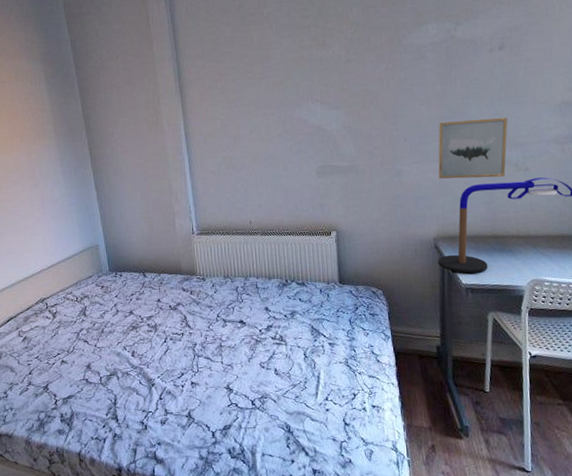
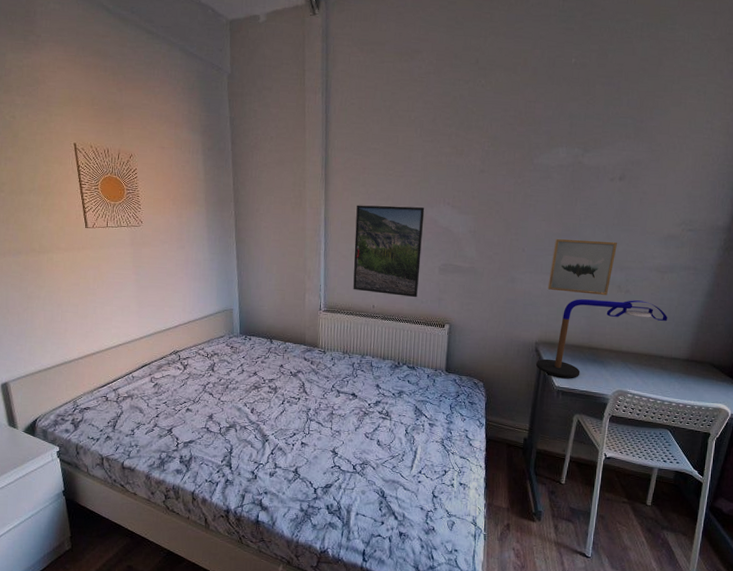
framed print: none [218,108,297,208] -> present [353,205,425,298]

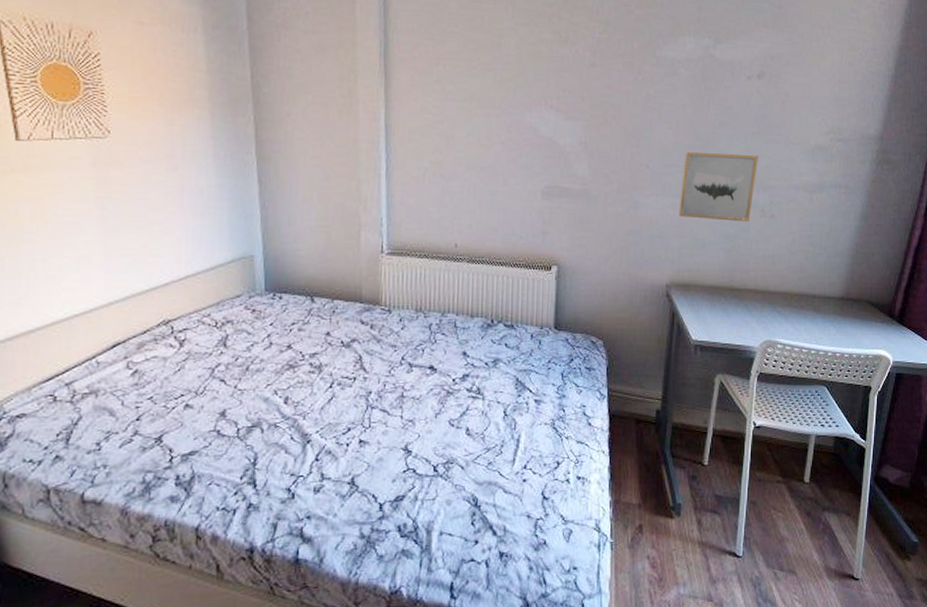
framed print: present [353,205,425,298] -> none [427,107,521,232]
desk lamp: present [536,299,667,378] -> none [668,227,818,328]

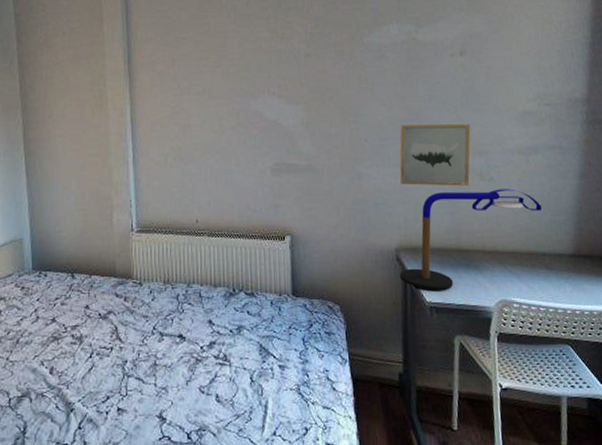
desk lamp: none [668,227,818,328] -> present [400,189,542,290]

